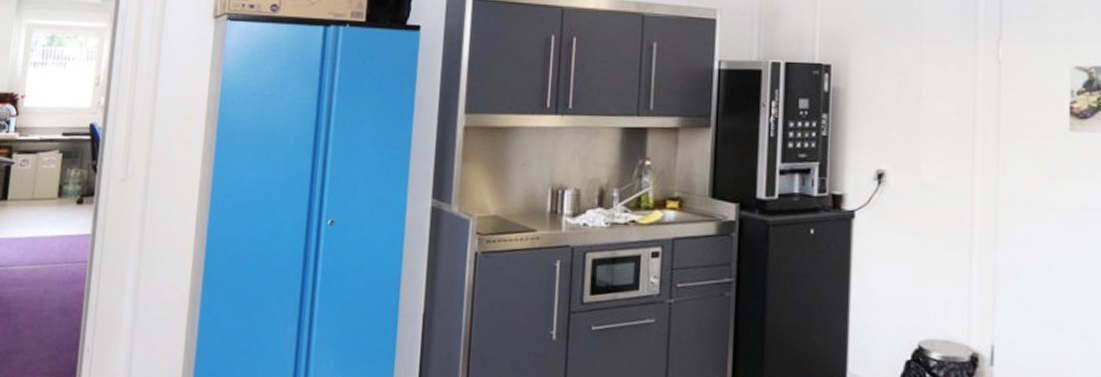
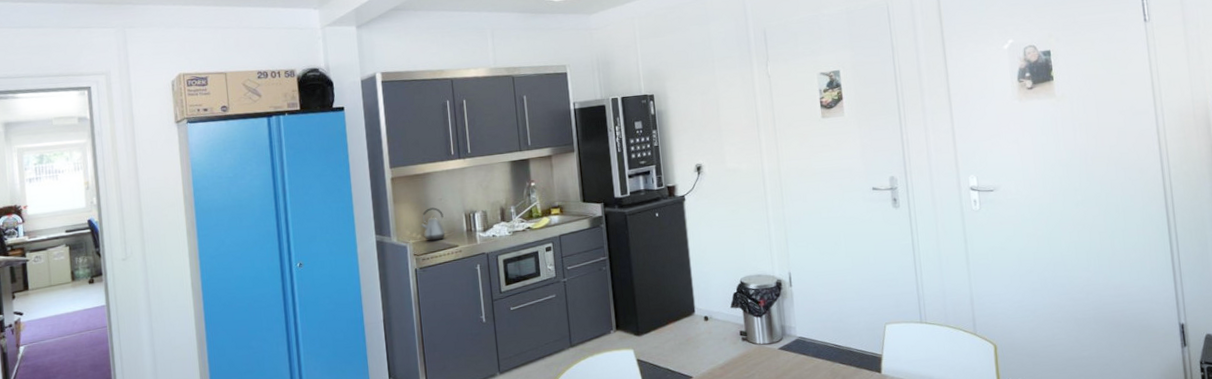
kettle: none [490,173,525,219] -> present [420,207,447,241]

